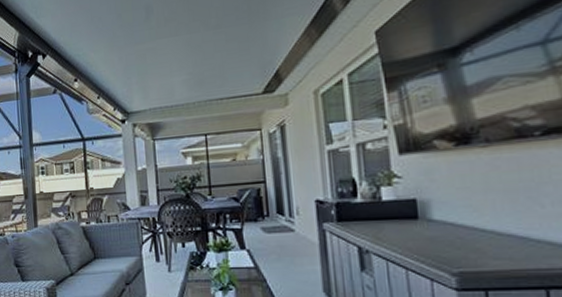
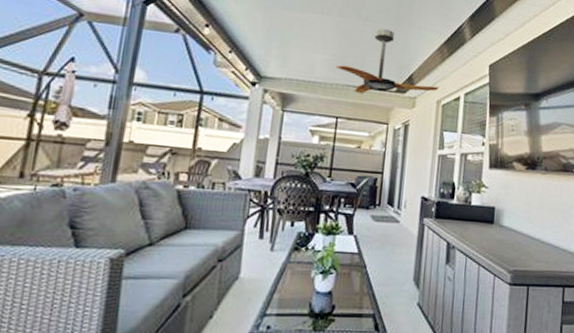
ceiling fan: none [195,29,314,106] -> present [336,28,439,94]

